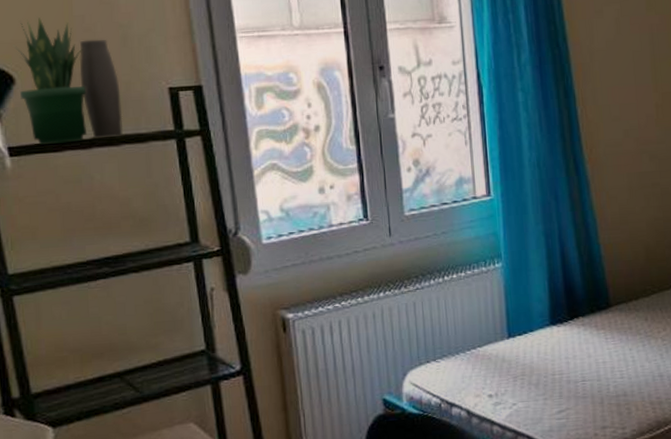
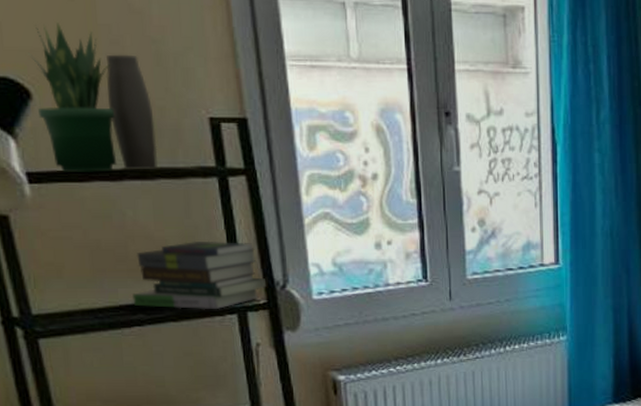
books: none [97,195,220,261] -> present [131,240,267,310]

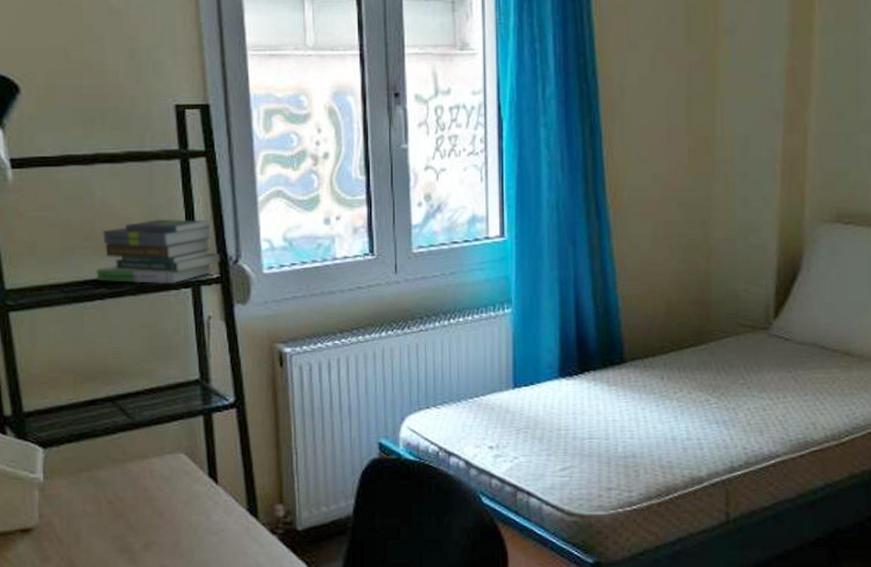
planter: present [27,23,117,173] -> none [19,25,93,159]
vase: present [105,54,158,170] -> none [85,50,127,155]

